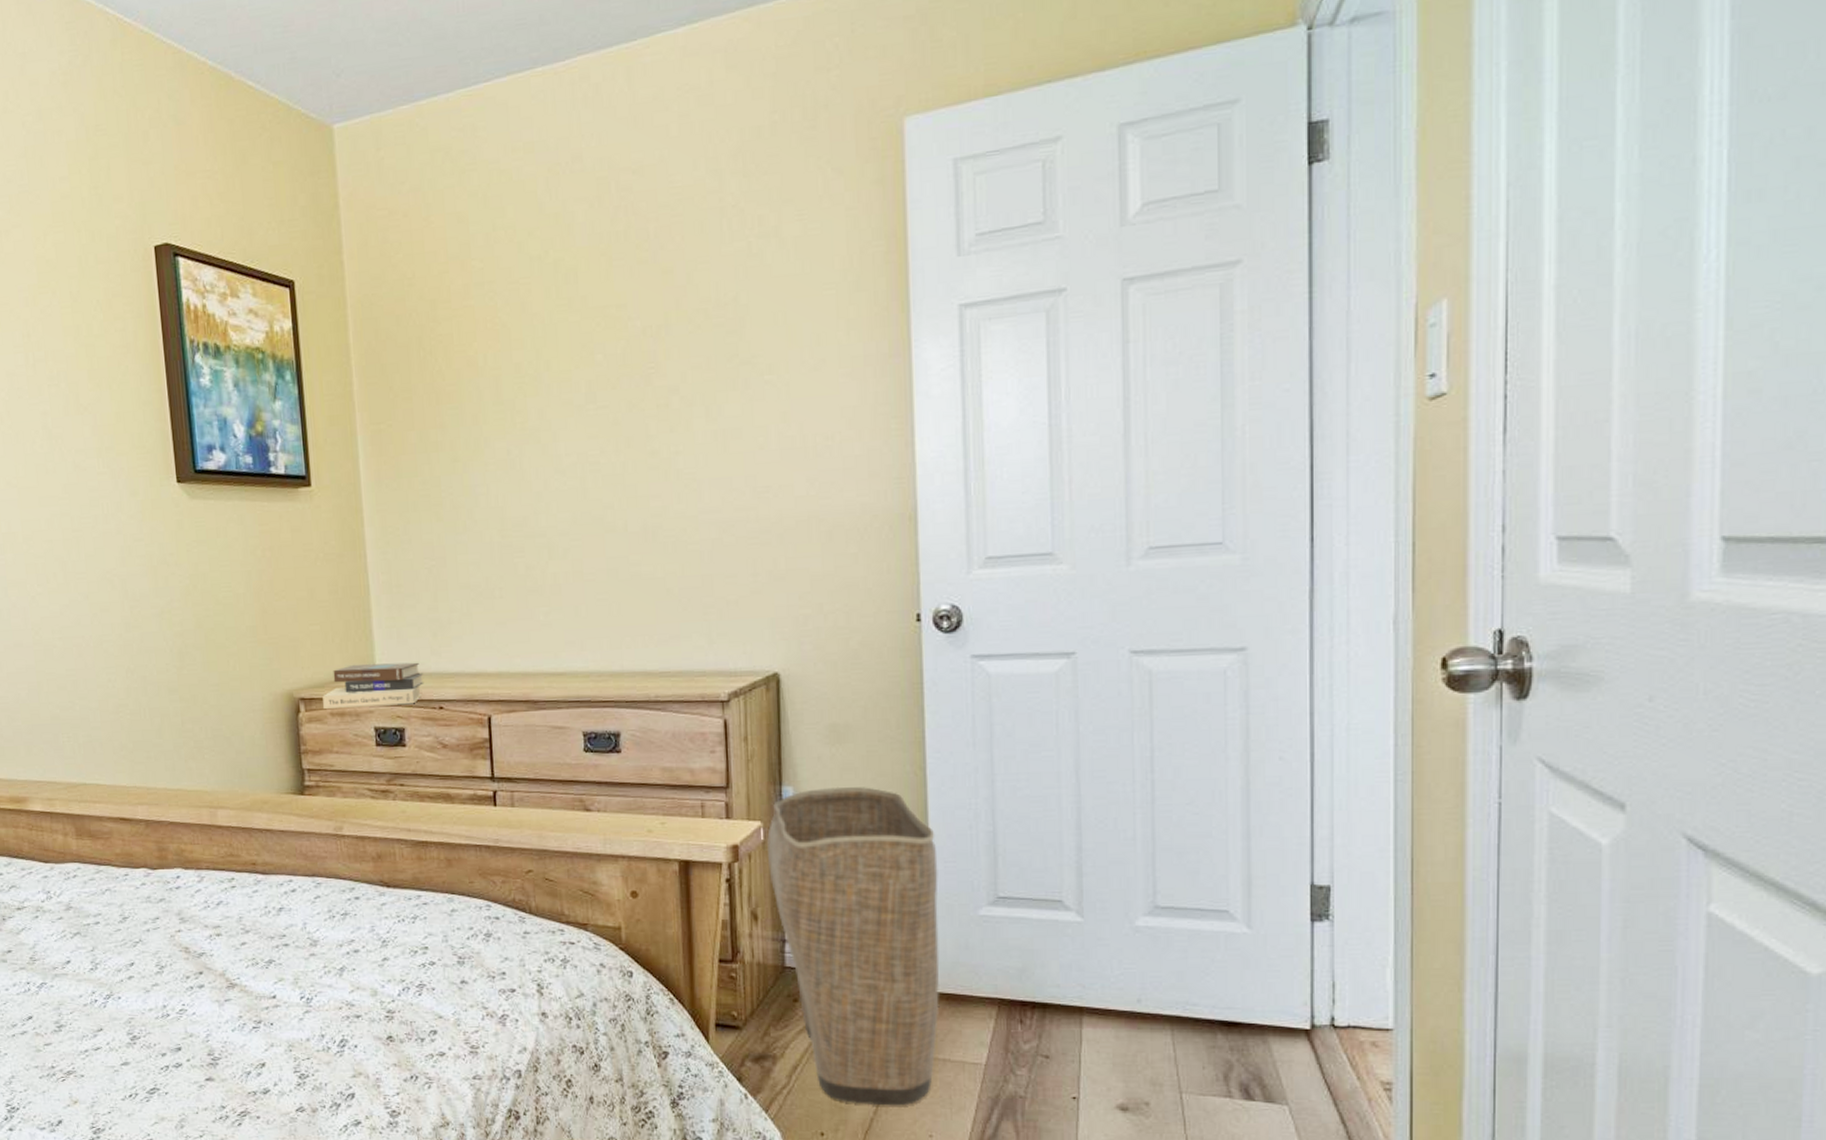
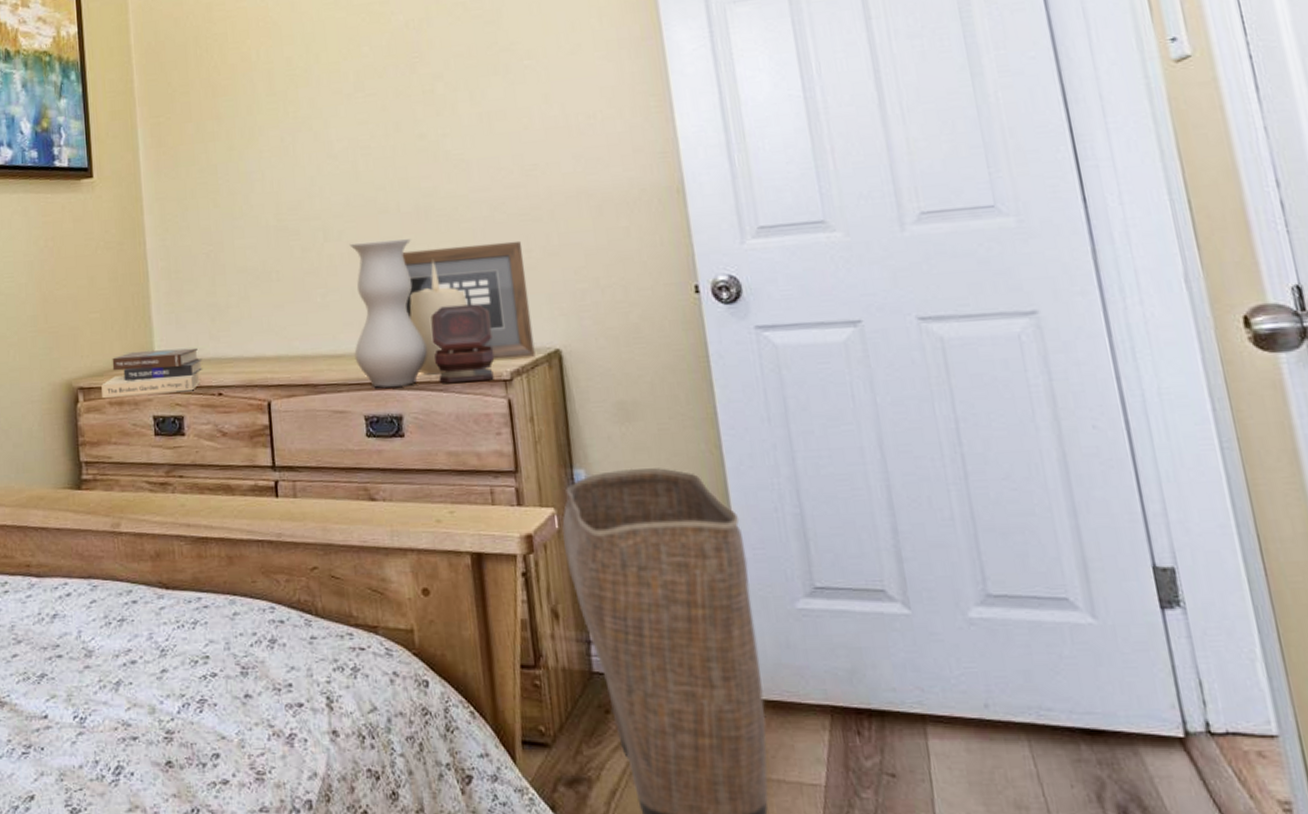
vase: none [574,559,649,707] -> present [349,239,428,389]
picture frame: none [627,564,754,681] -> present [402,240,536,359]
candle: none [632,581,690,694] -> present [409,260,468,375]
jewelry box: none [652,626,714,704] -> present [430,304,495,384]

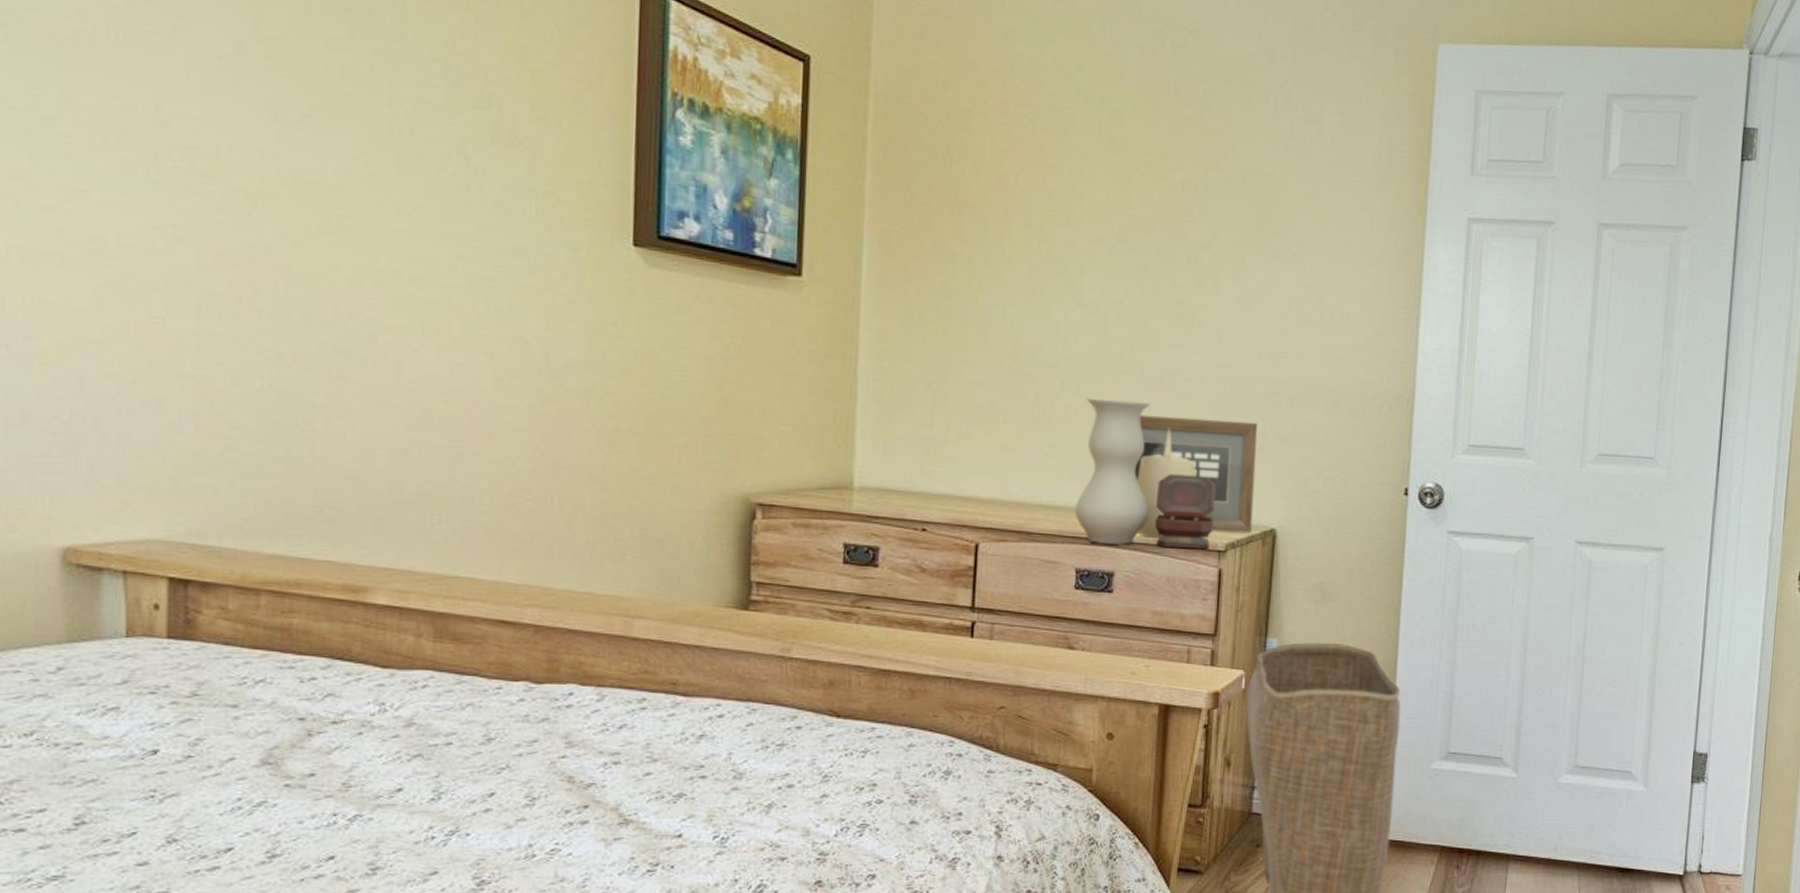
books: present [101,347,203,399] -> none [785,473,909,523]

